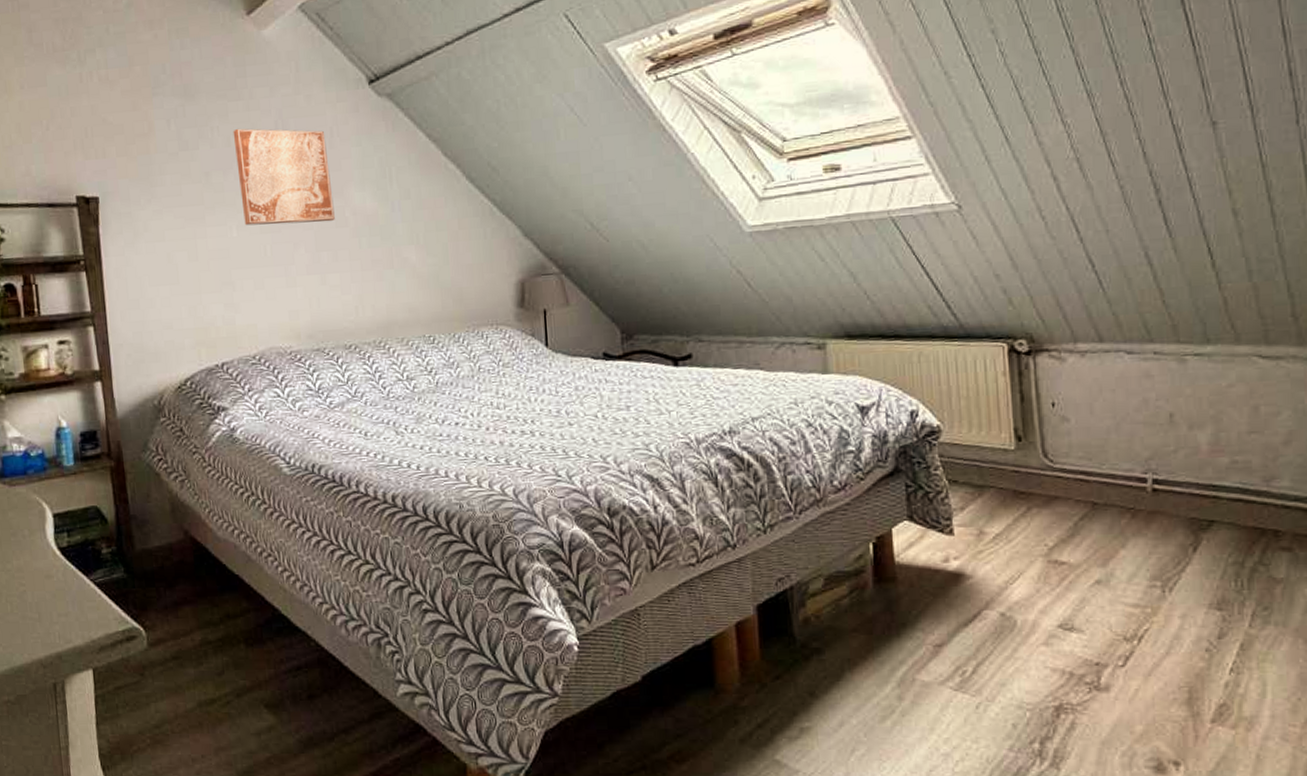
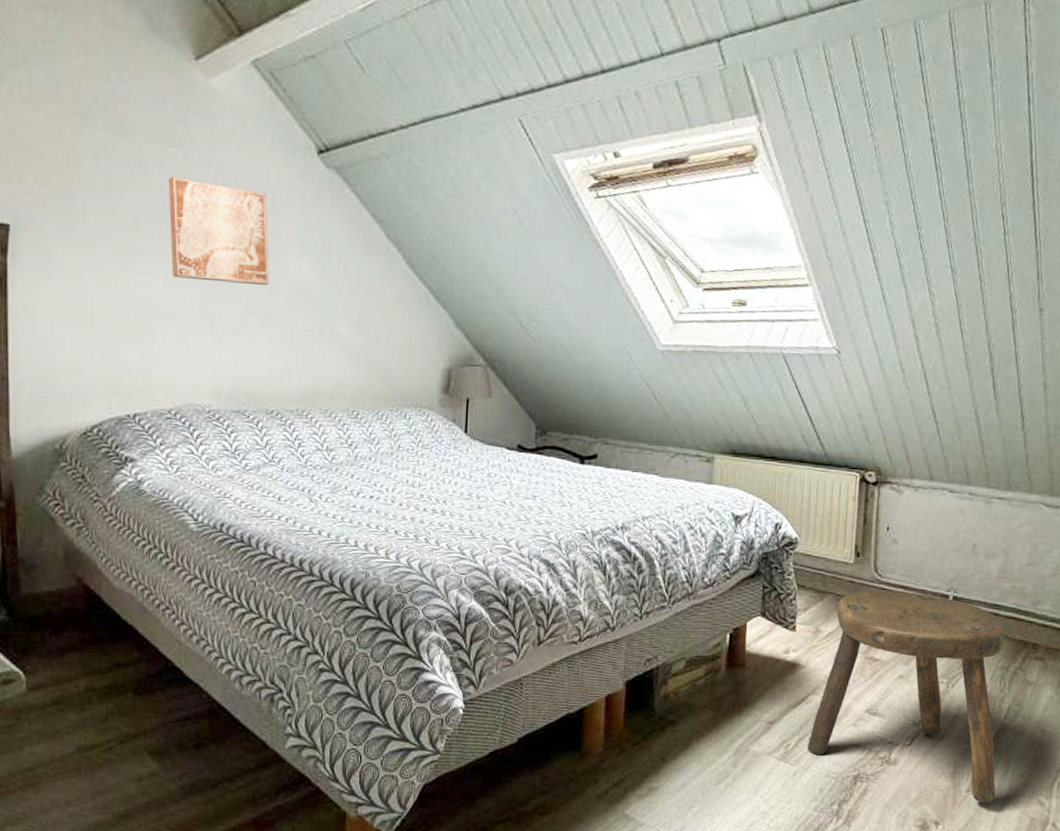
stool: none [988,477,1253,736] -> present [807,589,1005,803]

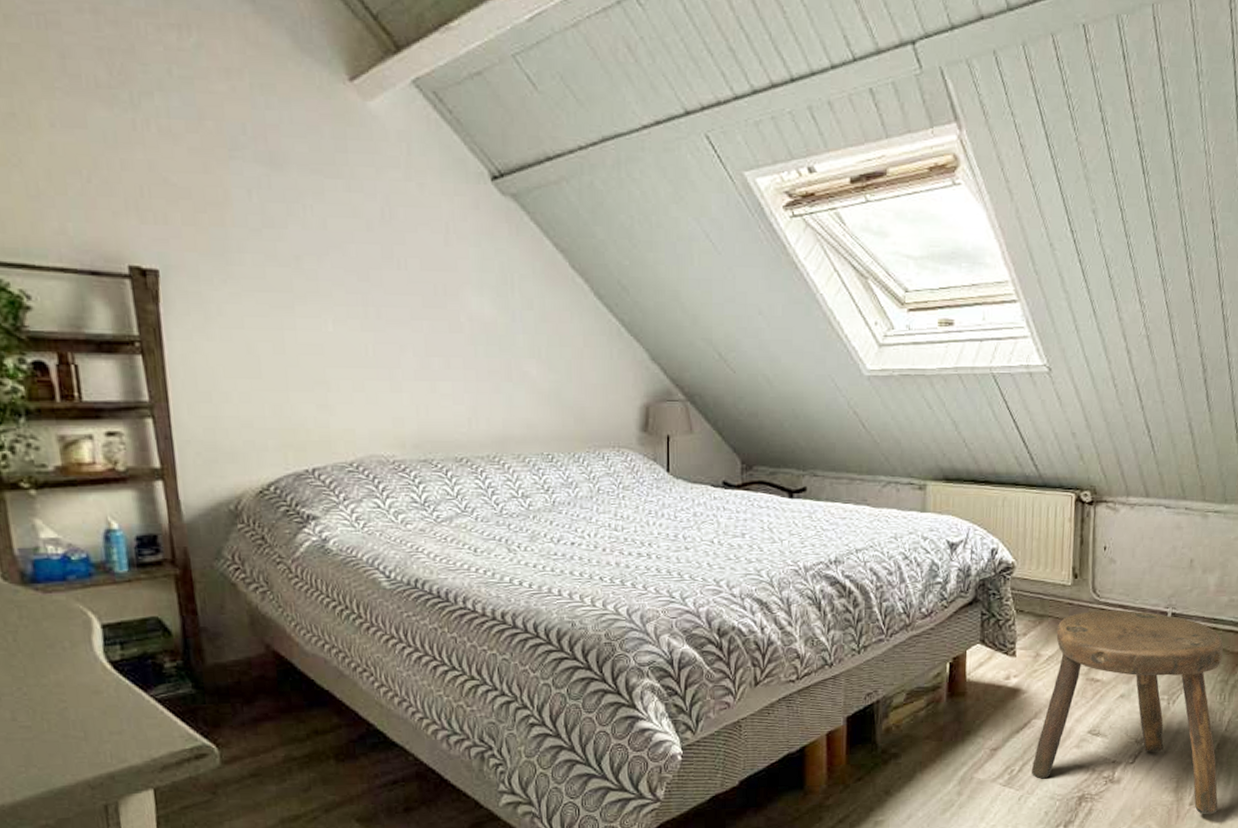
wall art: present [168,176,269,286] -> none [330,210,448,326]

